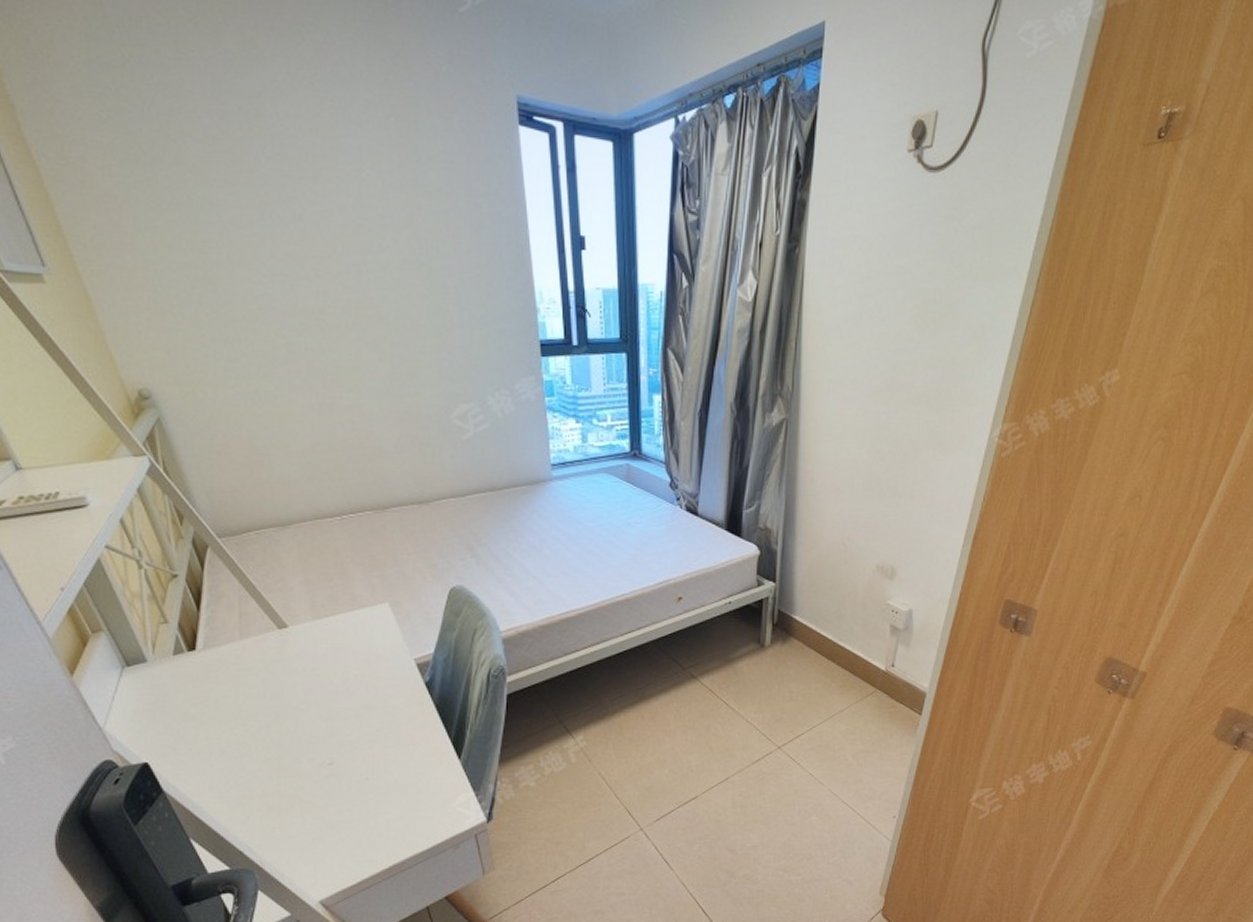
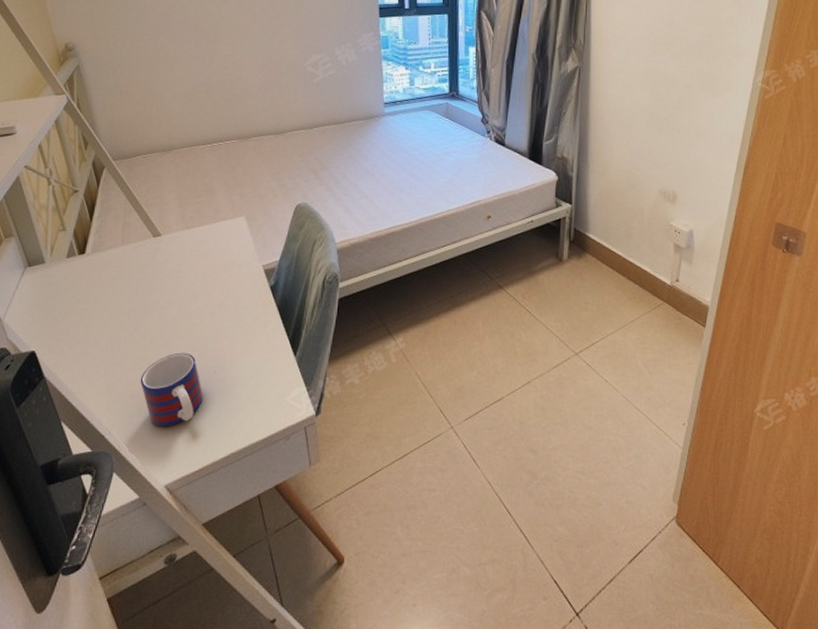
mug: none [279,759,355,840] -> present [140,352,203,427]

